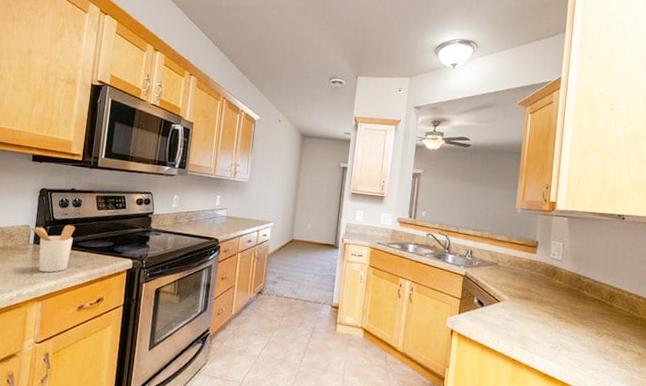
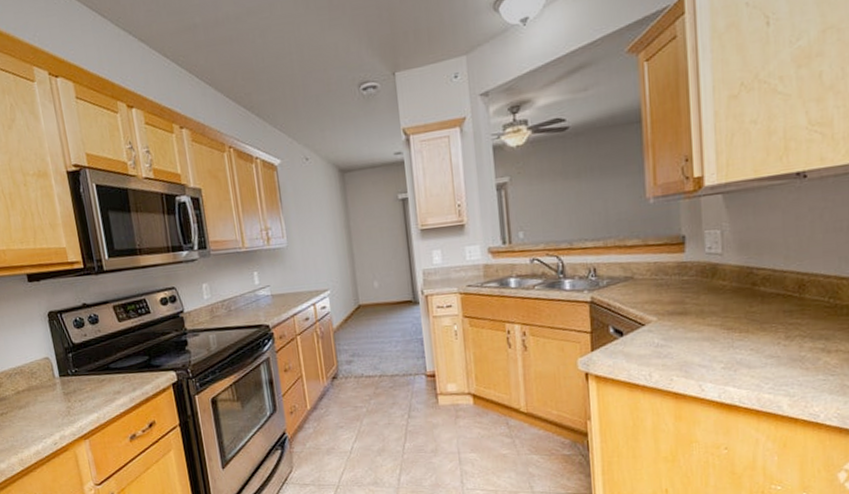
utensil holder: present [29,224,75,273] -> none [48,346,105,407]

